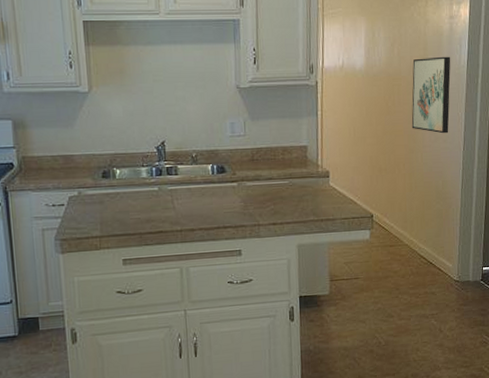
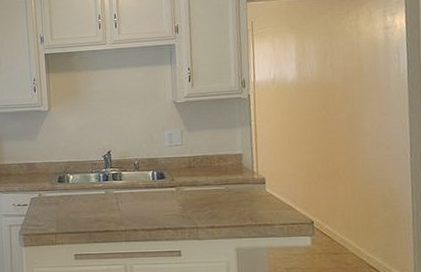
wall art: present [411,56,451,134] -> none [347,65,392,141]

